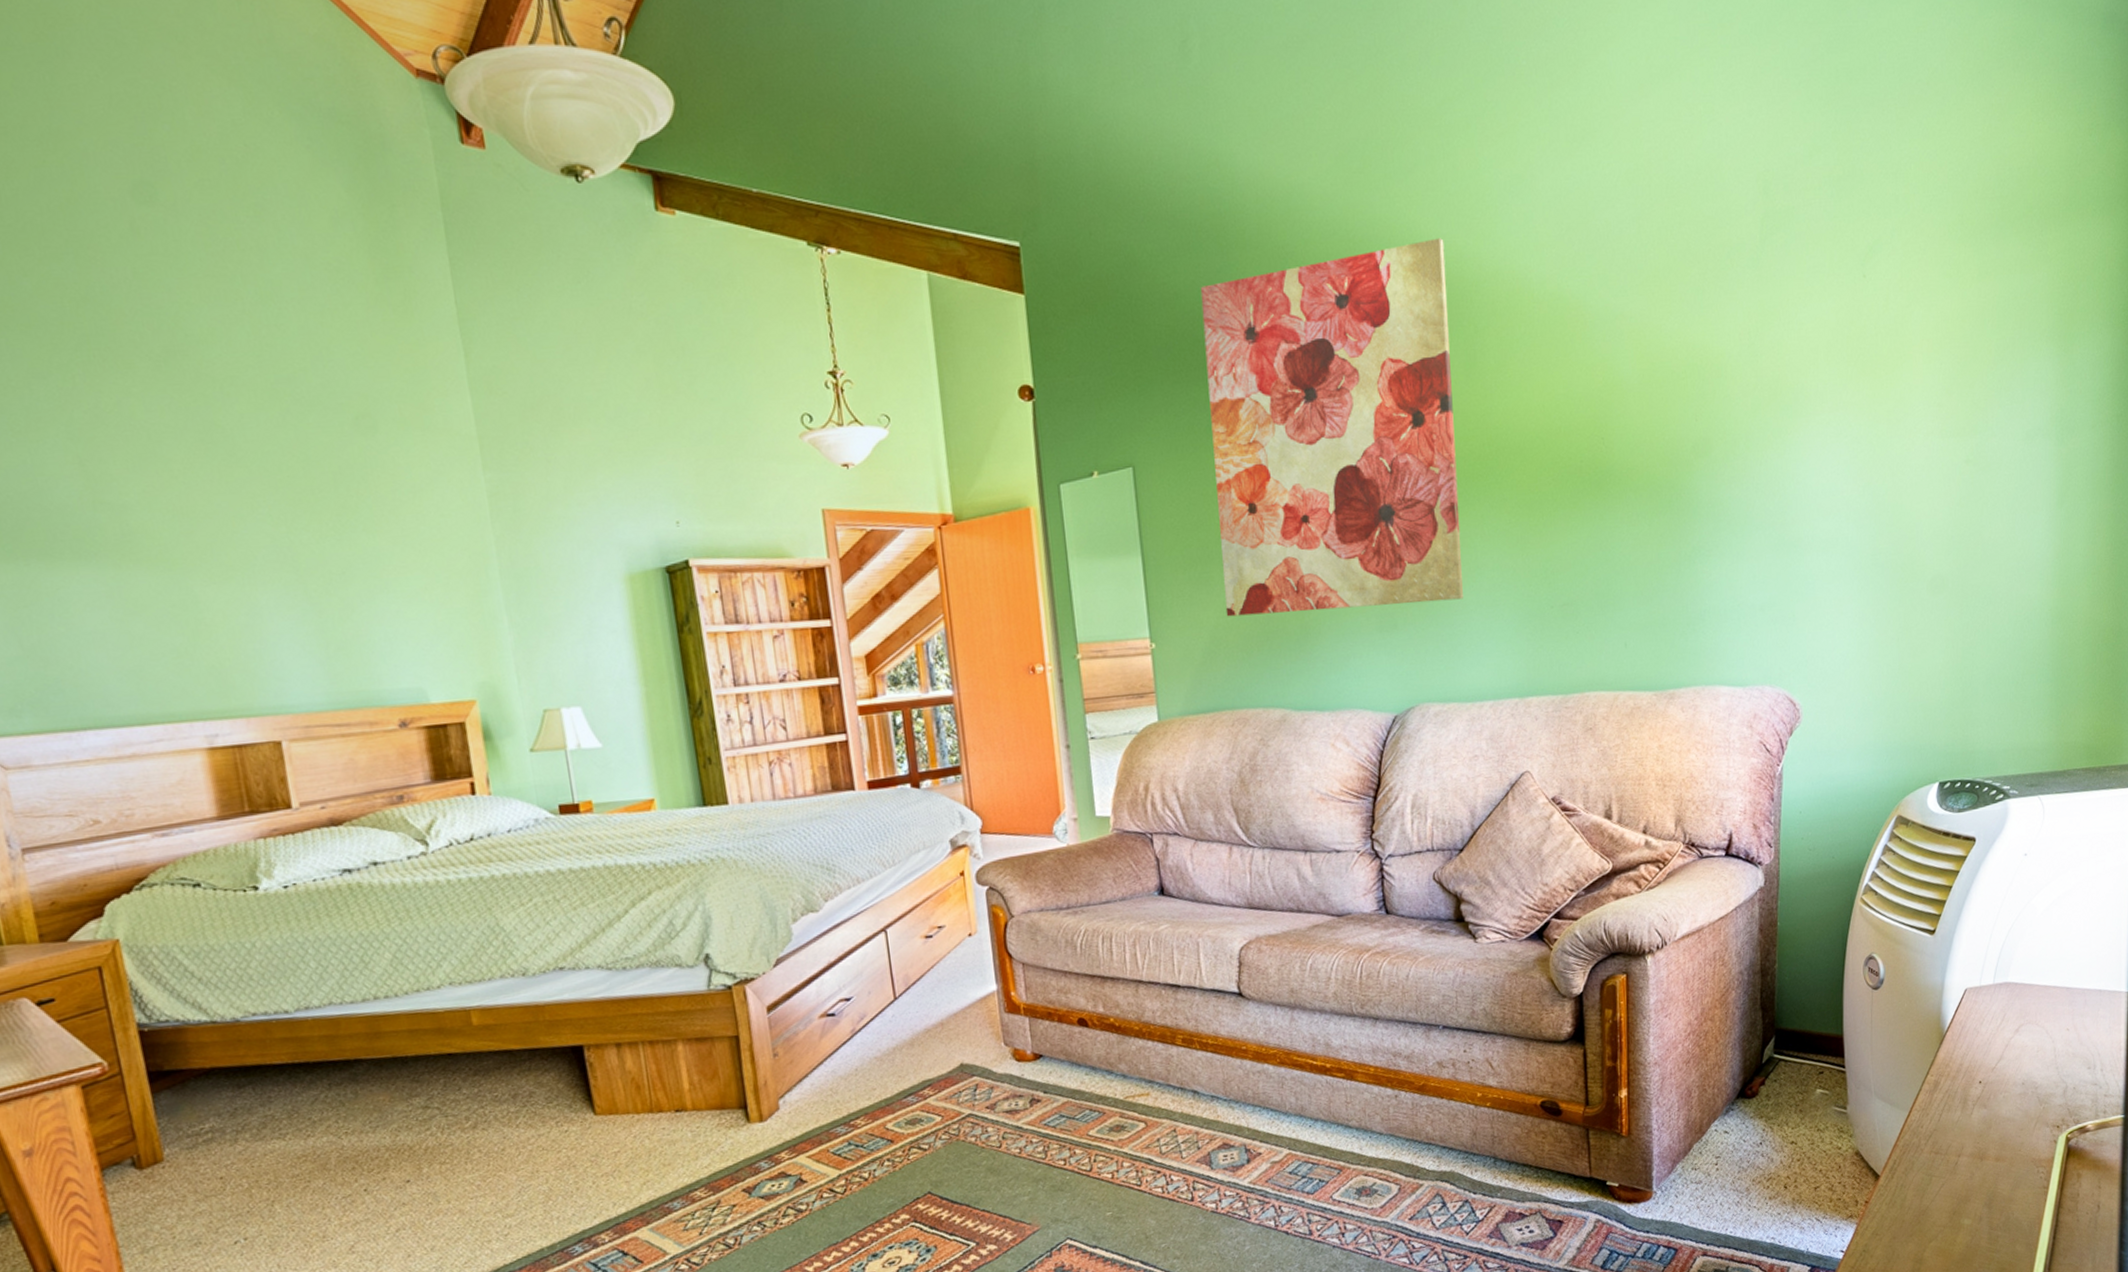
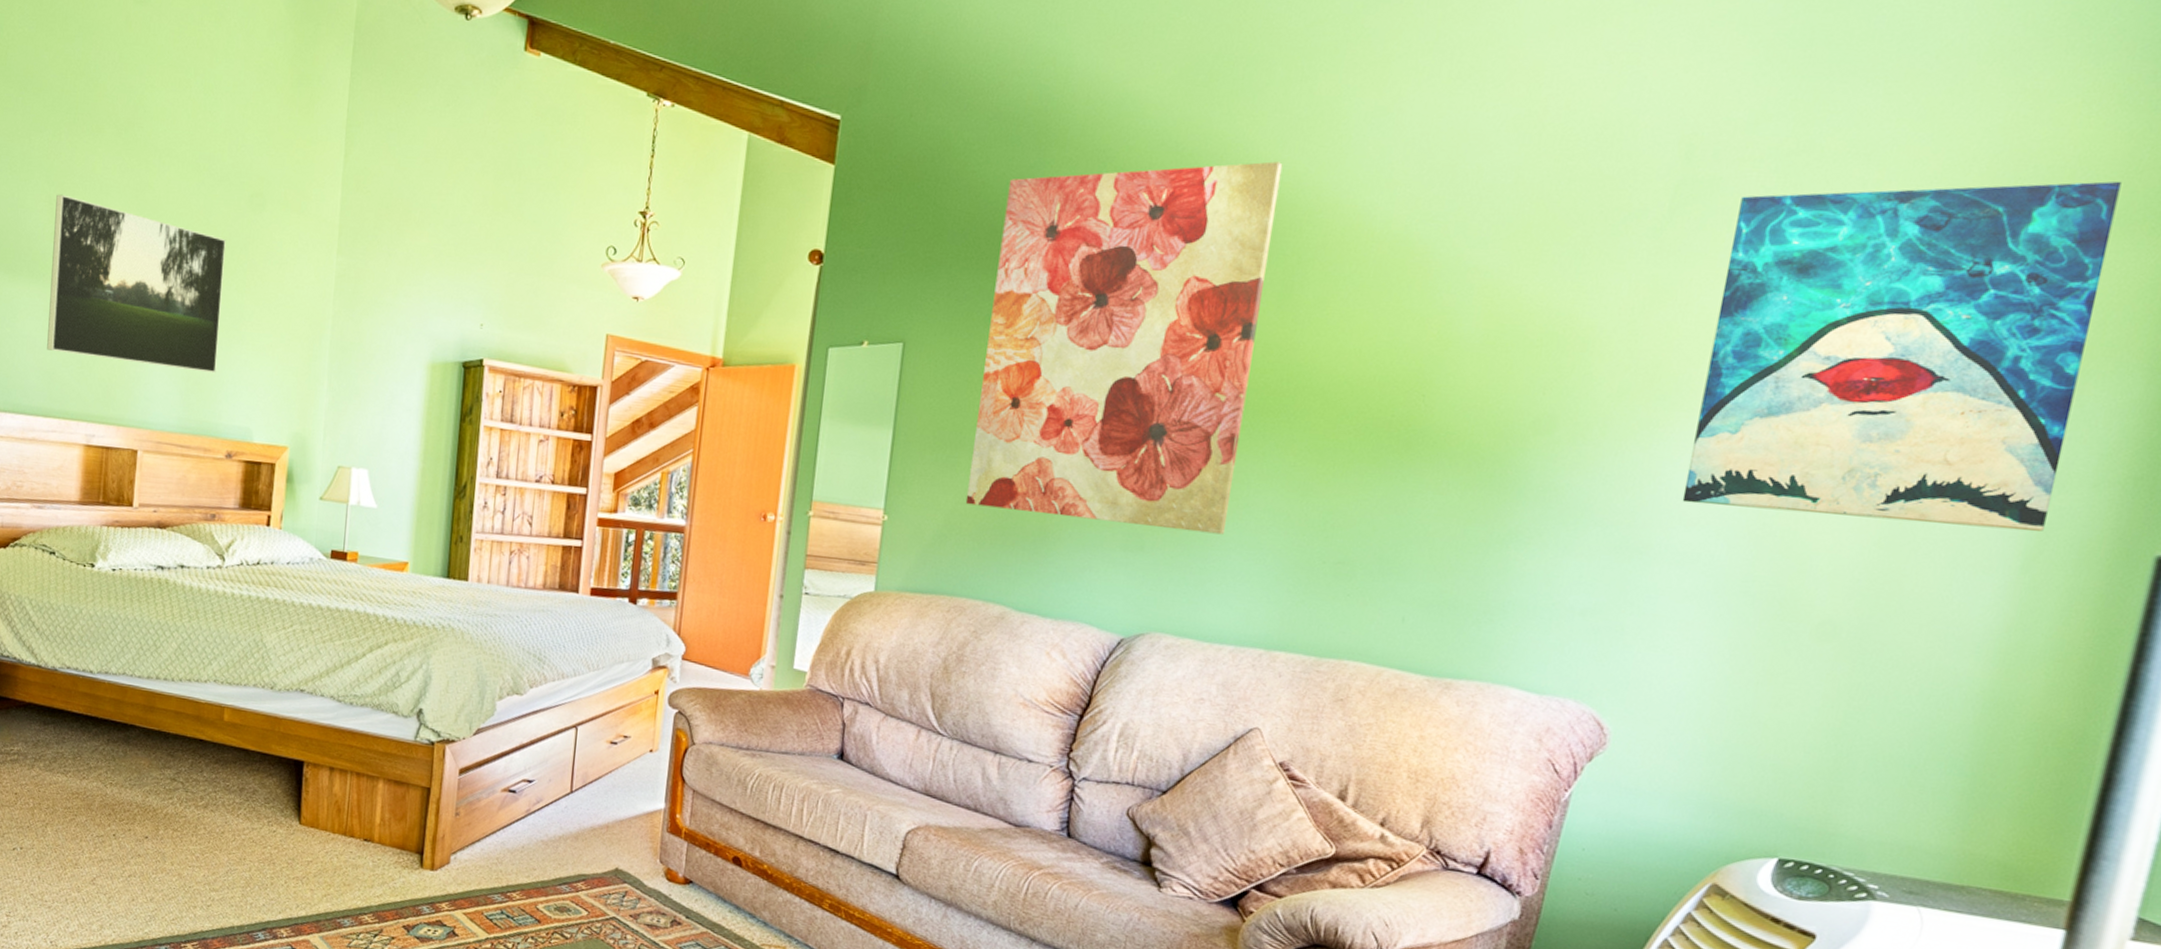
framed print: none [87,451,362,644] -> present [47,194,226,374]
wall art: none [1811,174,2068,496] -> present [1682,180,2122,532]

